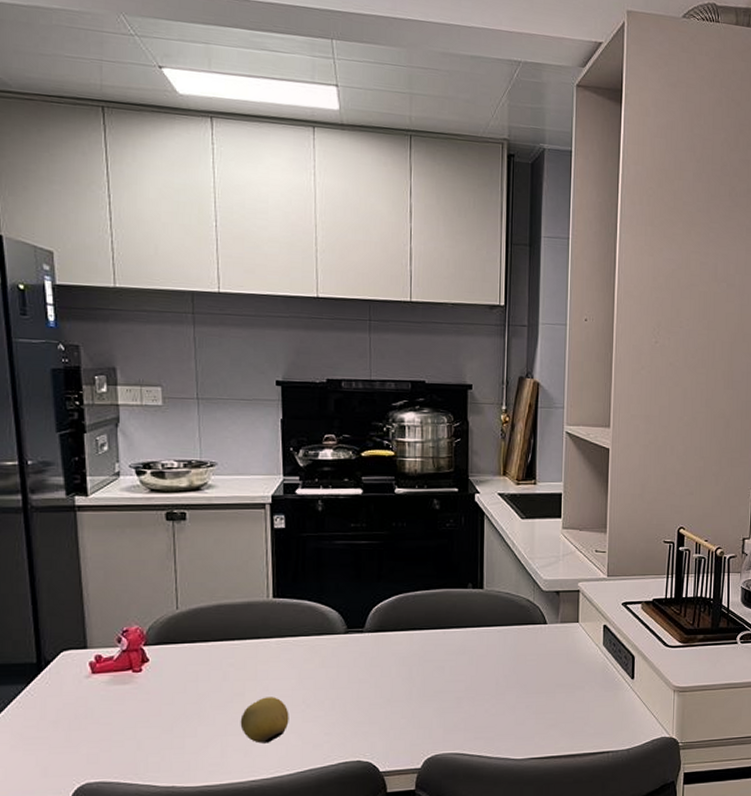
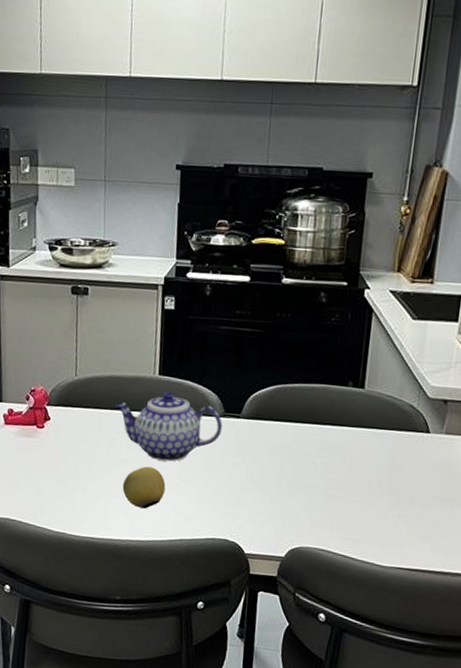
teapot: none [225,614,346,689] -> present [114,391,223,462]

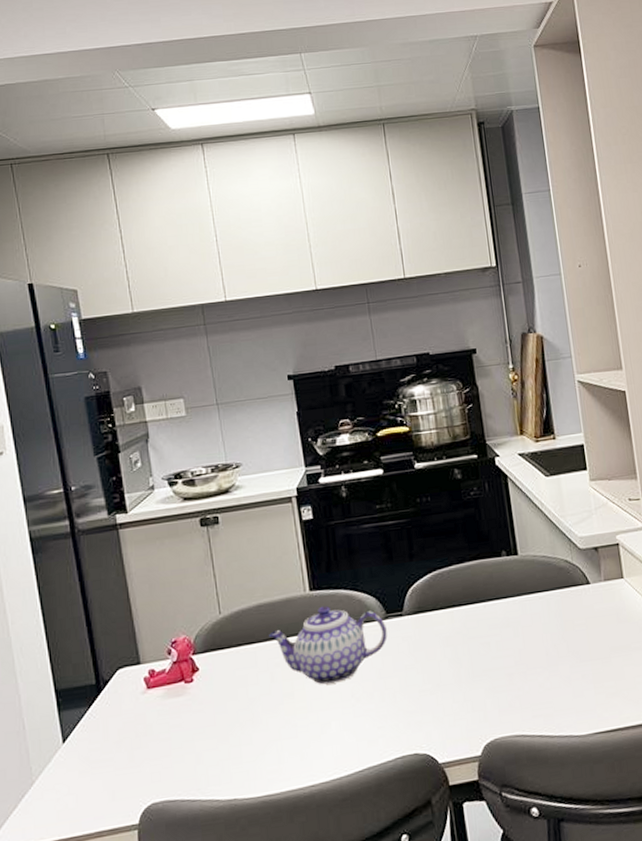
fruit: present [122,466,166,509] -> none [292,693,341,745]

